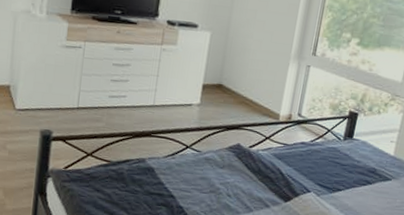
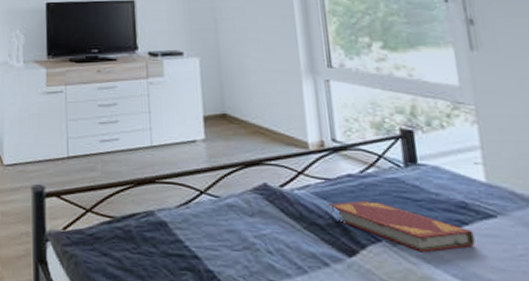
hardback book: none [280,162,373,202] -> present [327,200,475,253]

